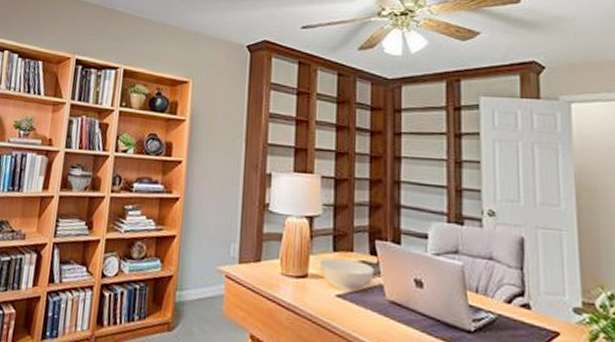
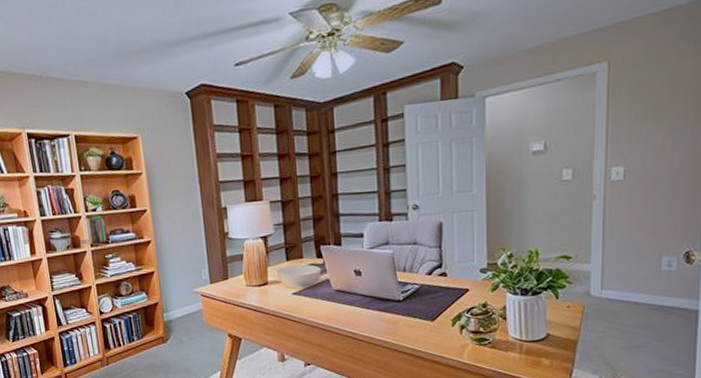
books: none [101,157,135,190] -> present [80,215,108,245]

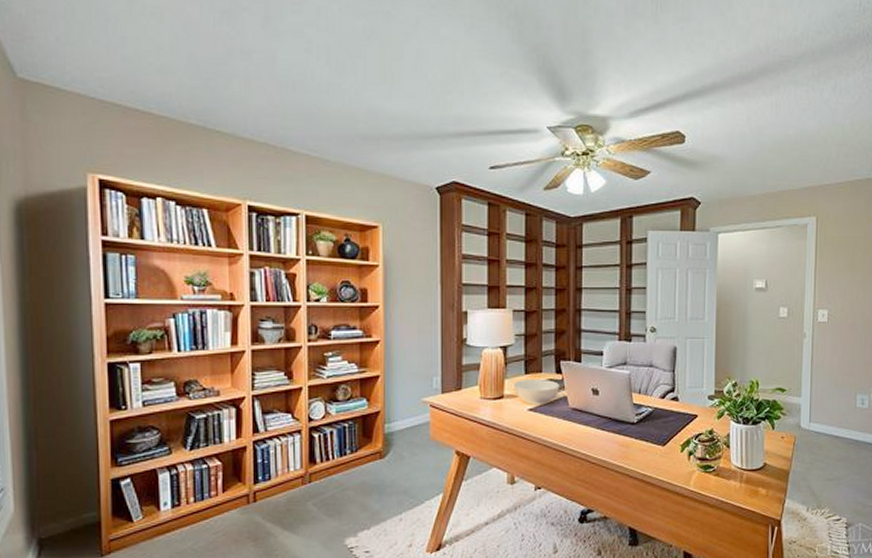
books: present [80,215,108,245] -> none [296,306,330,339]

